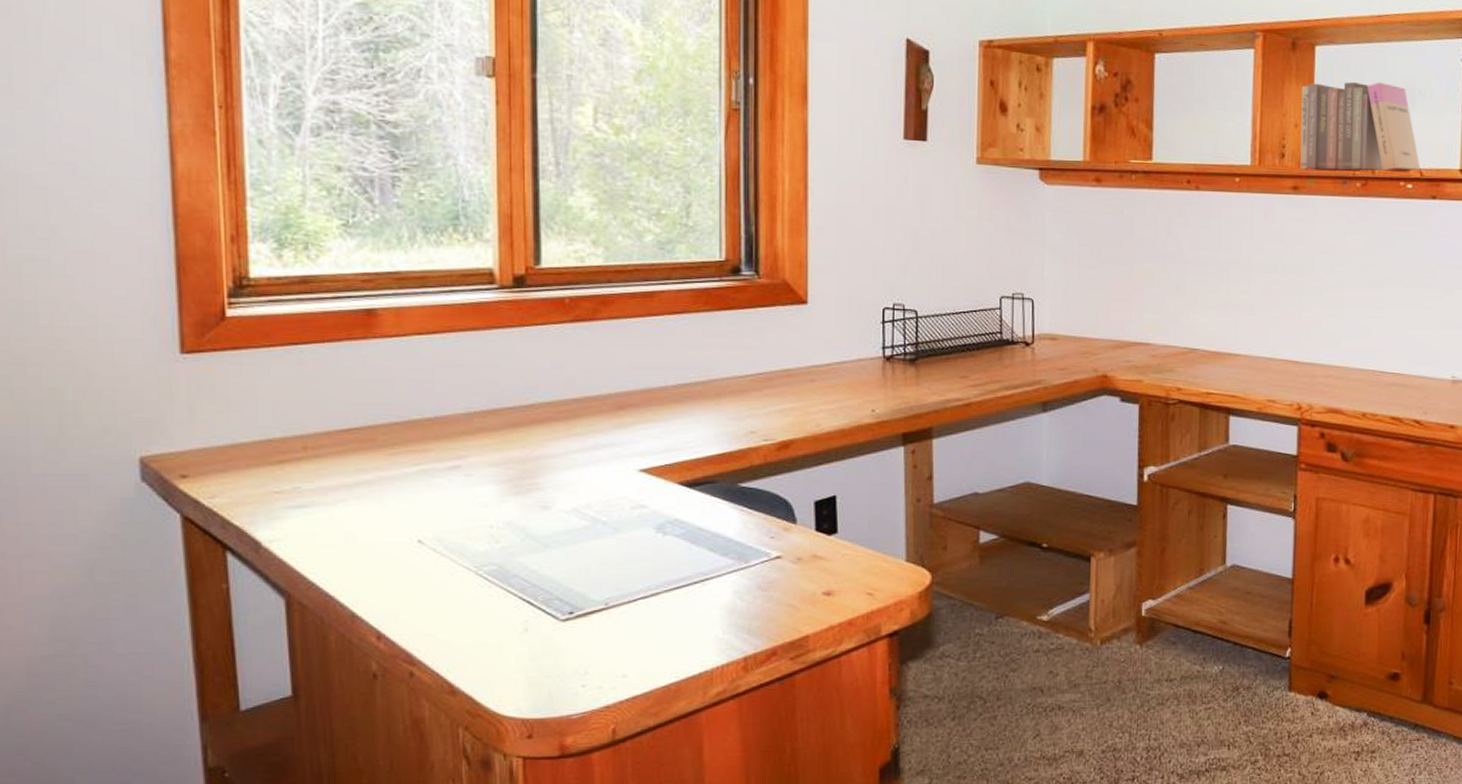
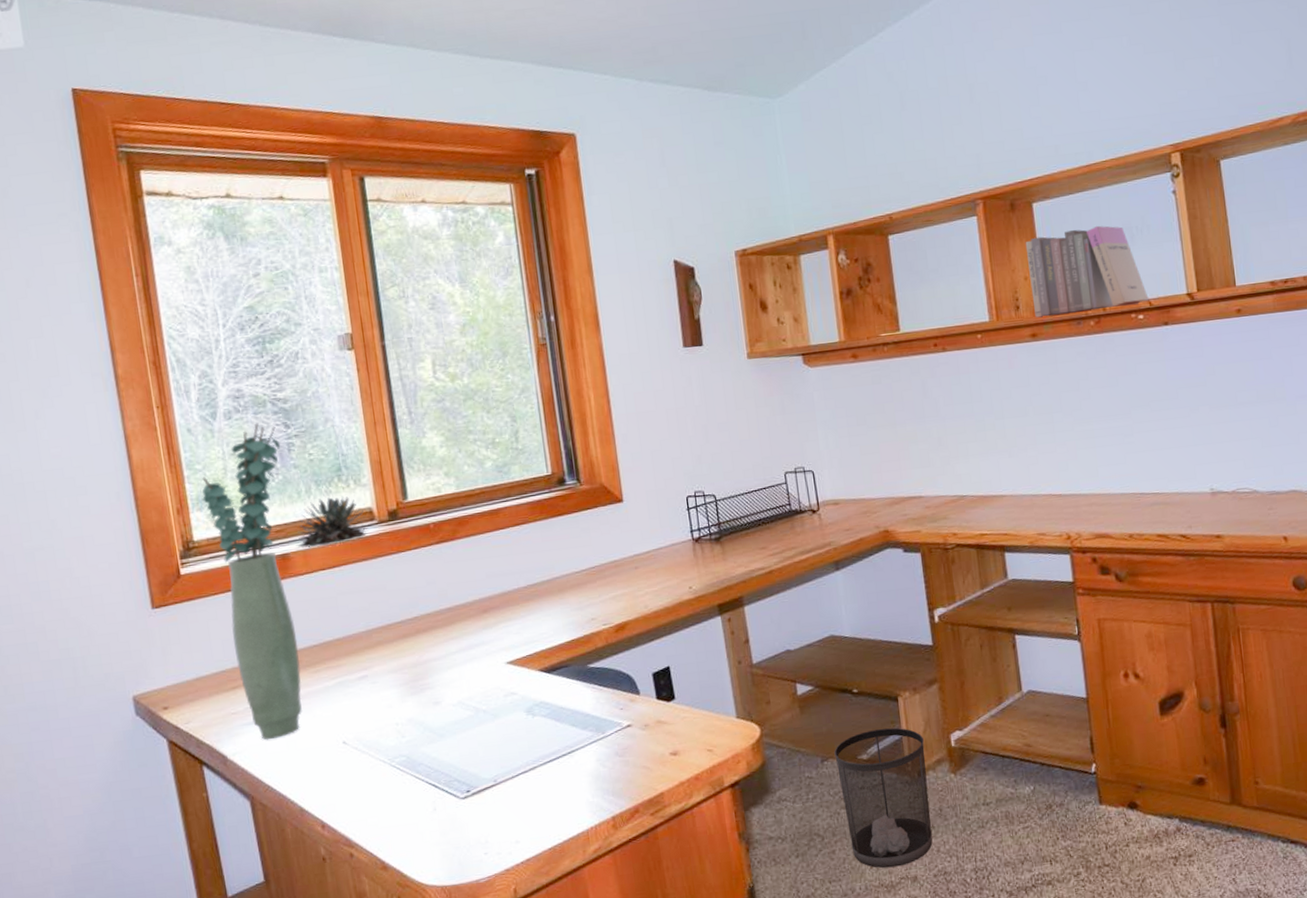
vase: none [268,146,383,529] -> present [202,423,302,740]
succulent plant: none [387,249,483,307] -> present [296,496,368,549]
waste bin: none [1011,589,1112,740] -> present [834,727,933,869]

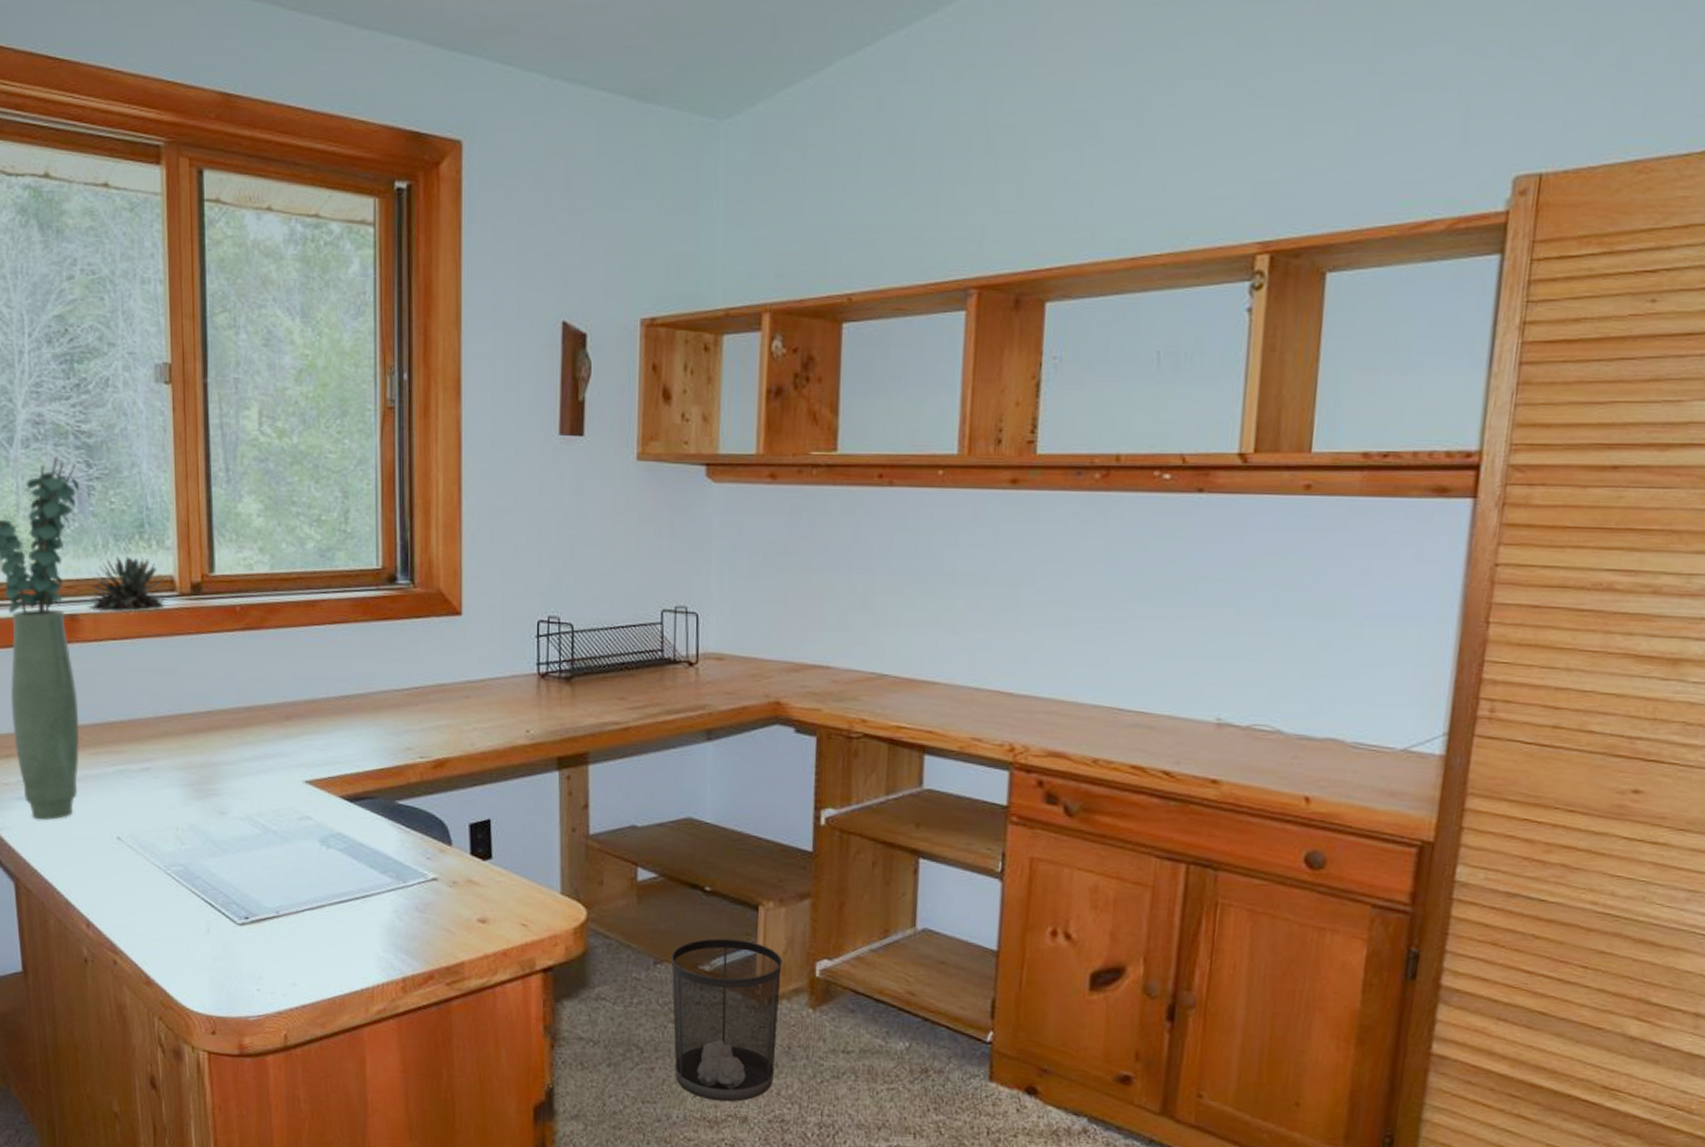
books: present [1025,225,1149,318] -> none [1021,343,1184,460]

